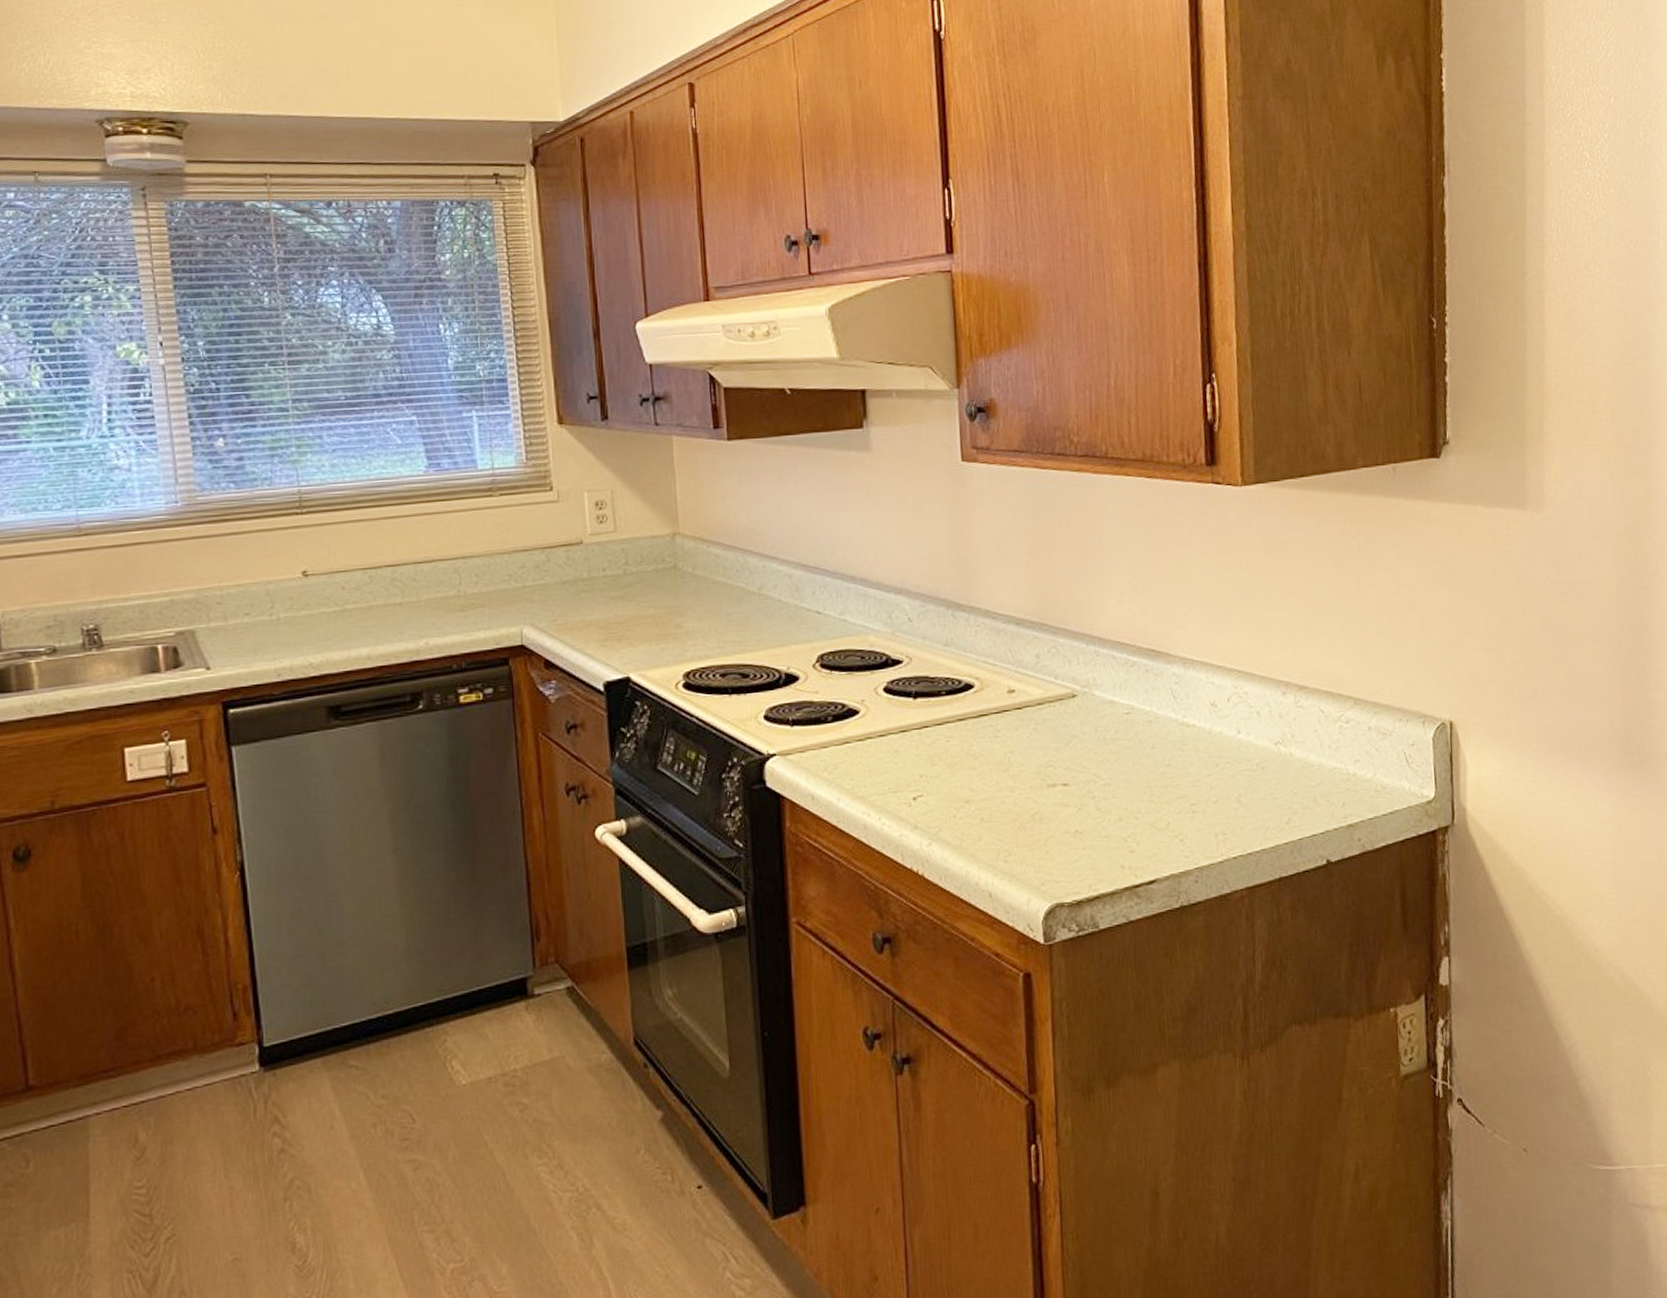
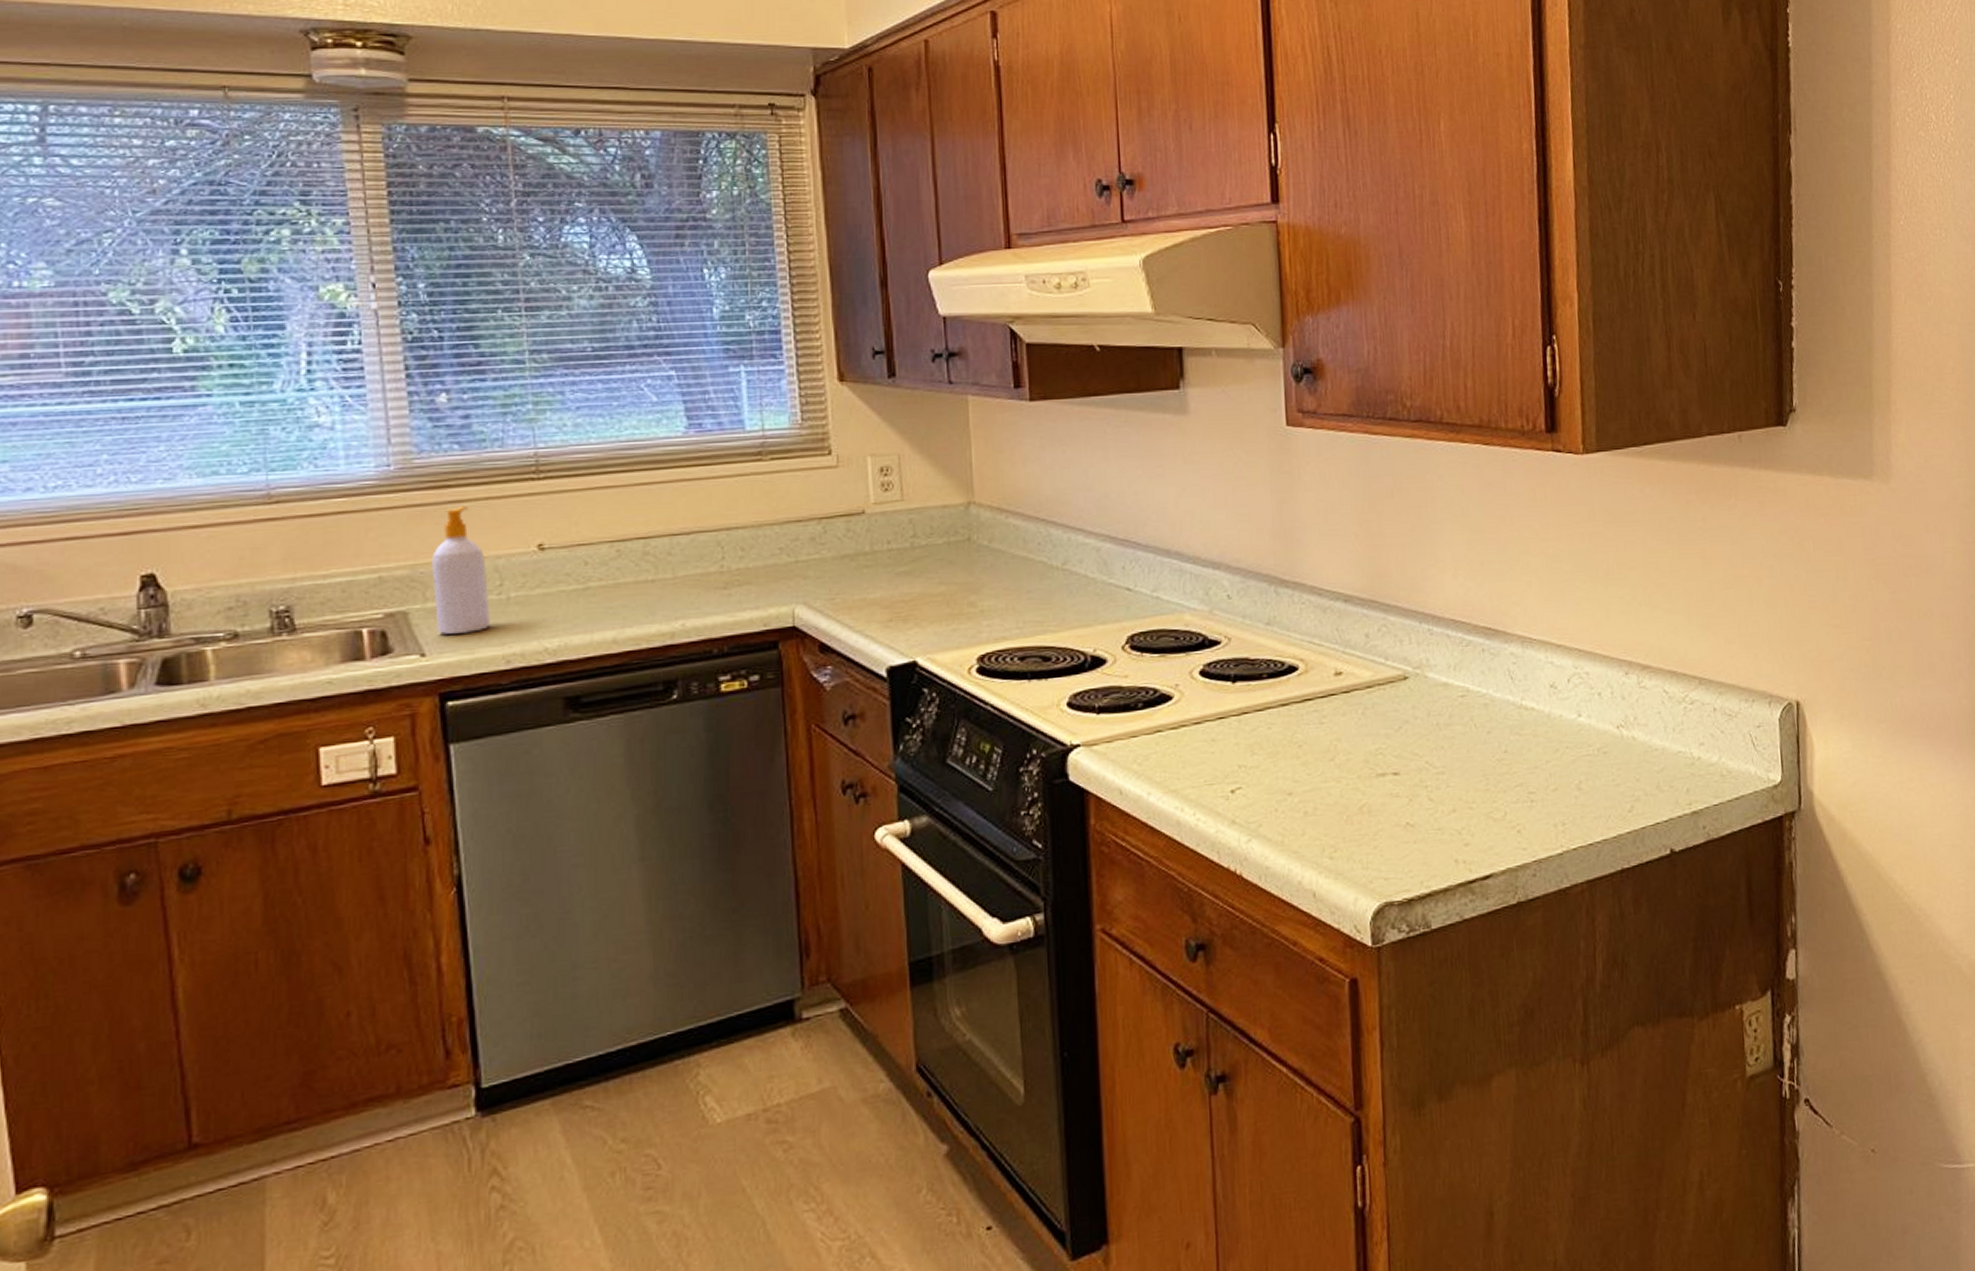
soap bottle: none [213,538,263,650] -> present [430,506,490,634]

